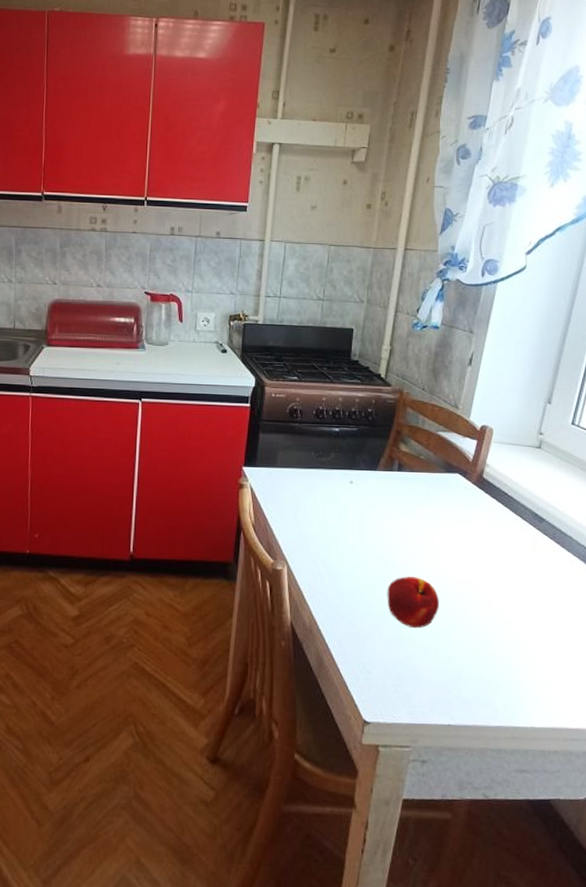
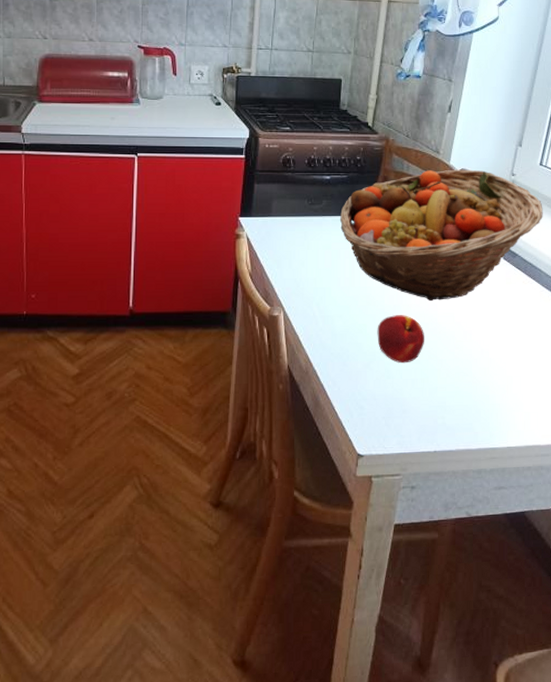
fruit basket: none [348,426,575,565] -> present [339,169,543,302]

